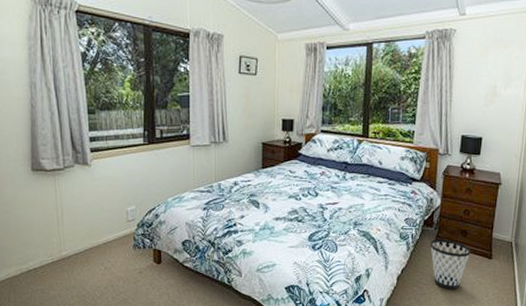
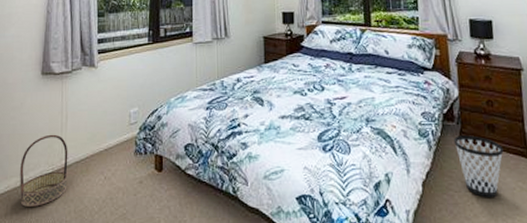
basket: none [18,228,69,292] -> present [20,134,68,207]

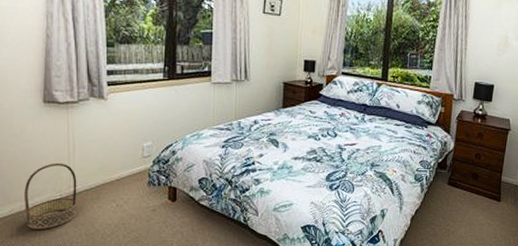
wastebasket: present [453,135,504,198] -> none [442,181,481,231]

